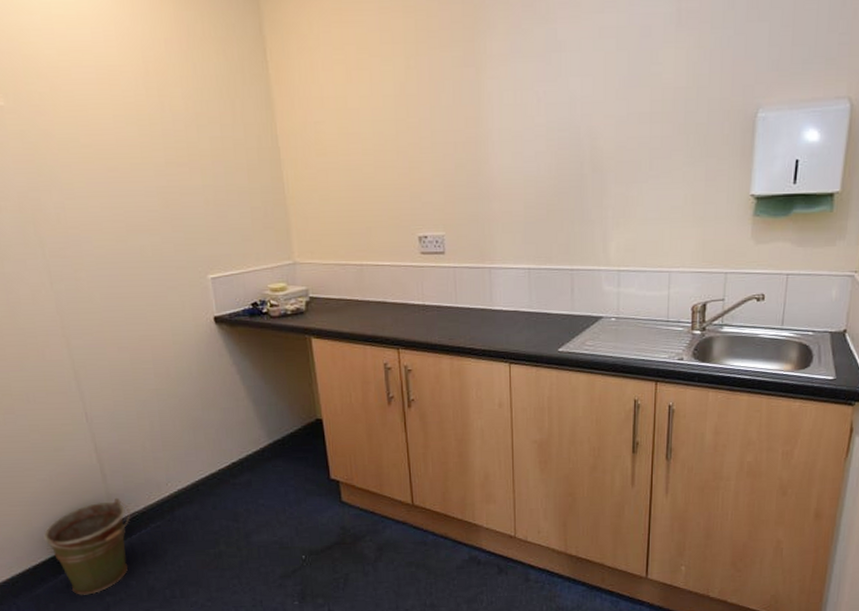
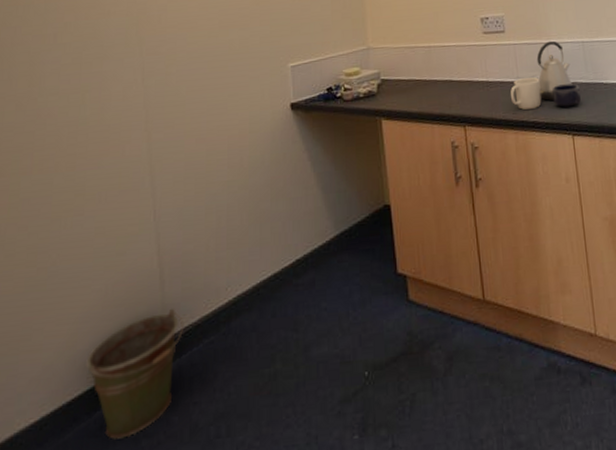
mug: none [447,302,480,336] -> present [510,76,542,110]
kettle: none [477,265,514,328] -> present [536,40,573,101]
mug: none [492,312,521,335] -> present [552,83,581,107]

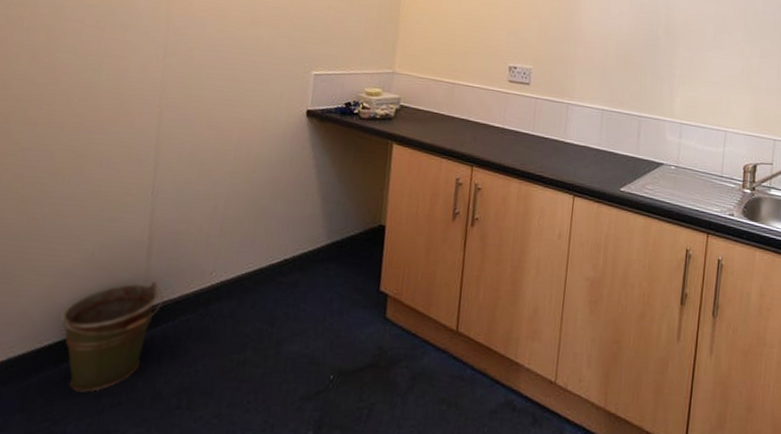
mug: present [510,76,542,110] -> none [522,131,554,164]
kettle: present [536,40,573,101] -> none [550,102,586,159]
mug: present [552,83,581,107] -> none [562,145,590,169]

